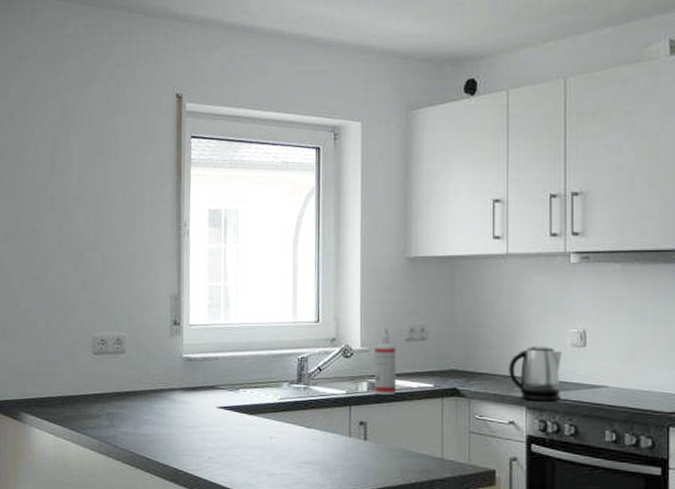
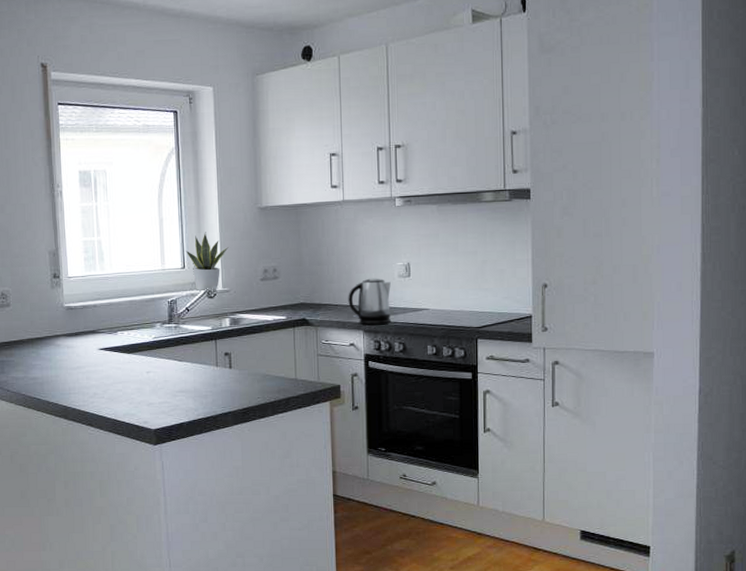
potted plant: none [321,282,370,350] -> present [185,232,229,292]
spray bottle: present [374,328,397,396] -> none [234,271,255,329]

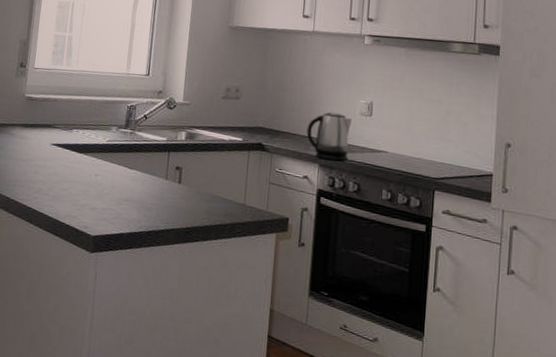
potted plant: present [185,232,229,292] -> none [152,43,195,103]

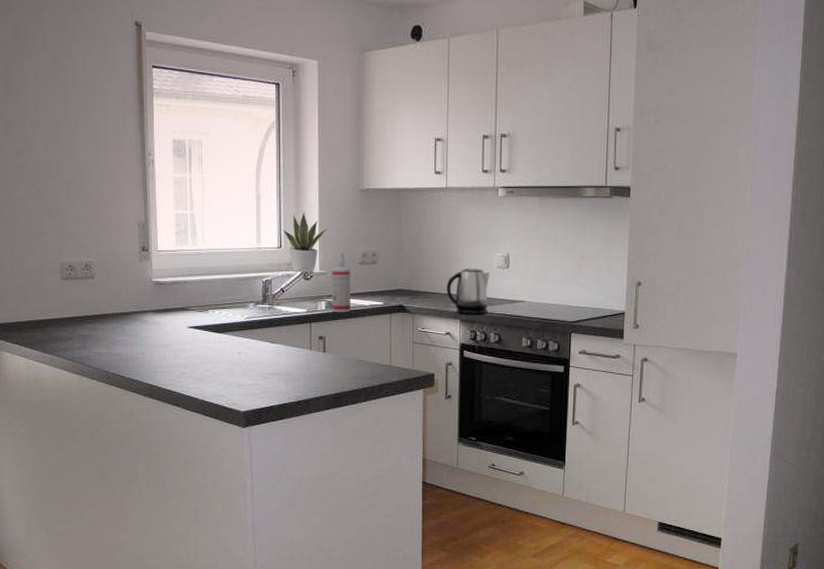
potted plant: none [152,43,195,103] -> present [283,211,327,273]
spray bottle: none [191,86,214,145] -> present [332,253,352,313]

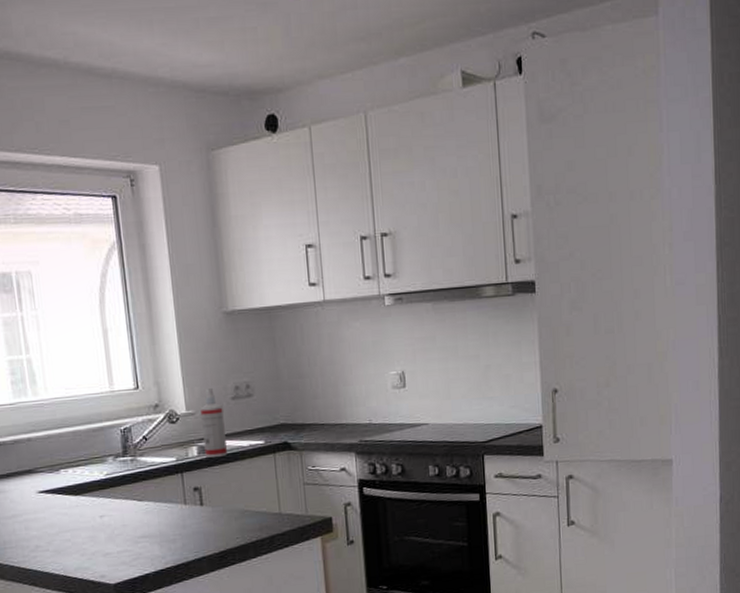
potted plant: present [283,211,327,273] -> none [138,343,191,416]
kettle: present [446,267,490,315] -> none [335,390,386,446]

